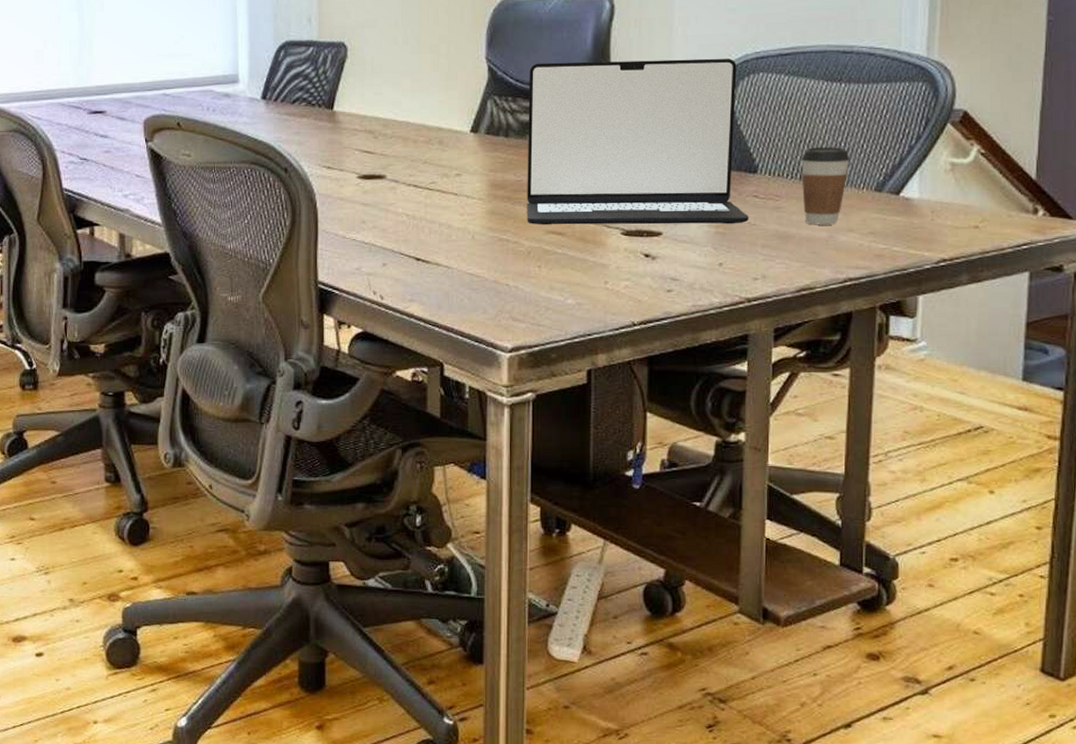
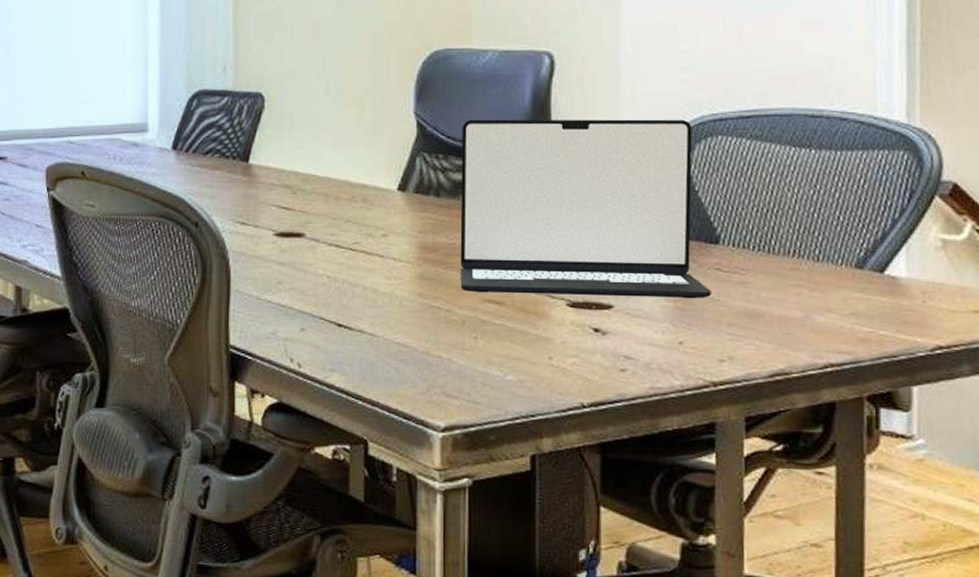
coffee cup: present [801,147,850,225] -> none [769,218,825,304]

